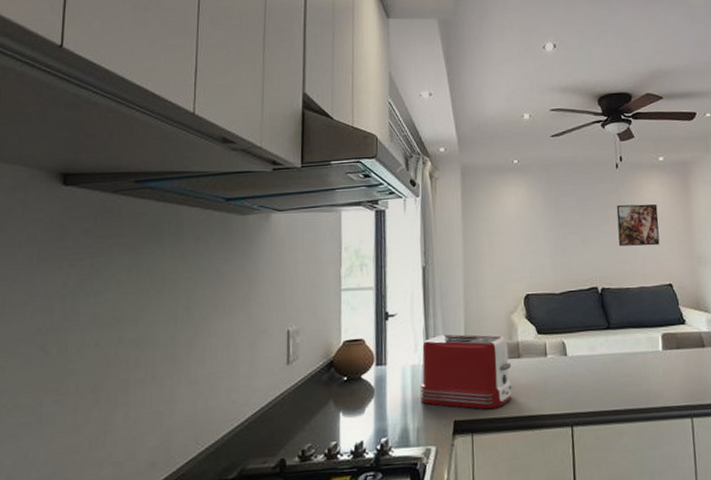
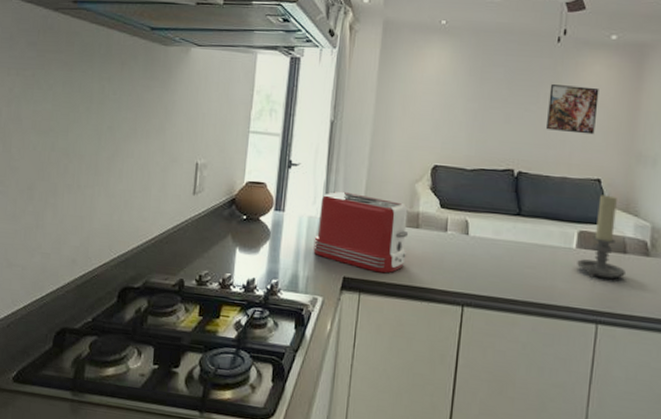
candle holder: none [665,297,707,375] -> present [577,194,625,279]

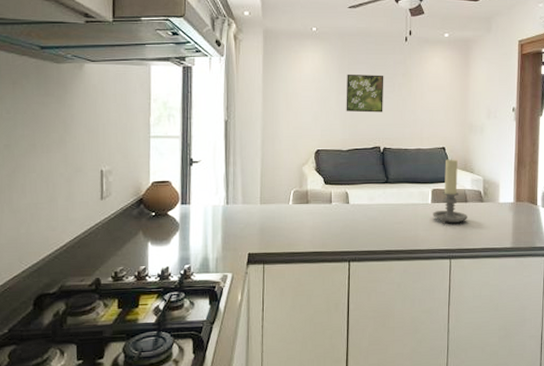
toaster: present [313,192,409,273] -> none [219,181,301,245]
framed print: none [474,77,526,128] -> present [346,73,384,113]
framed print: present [545,84,599,135] -> none [401,76,439,113]

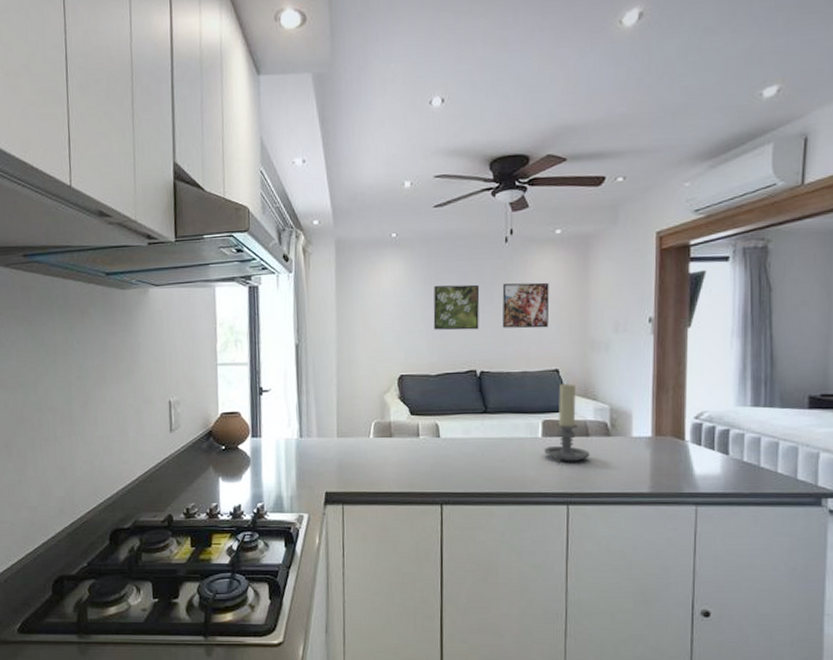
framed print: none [401,76,439,113] -> present [502,282,550,329]

